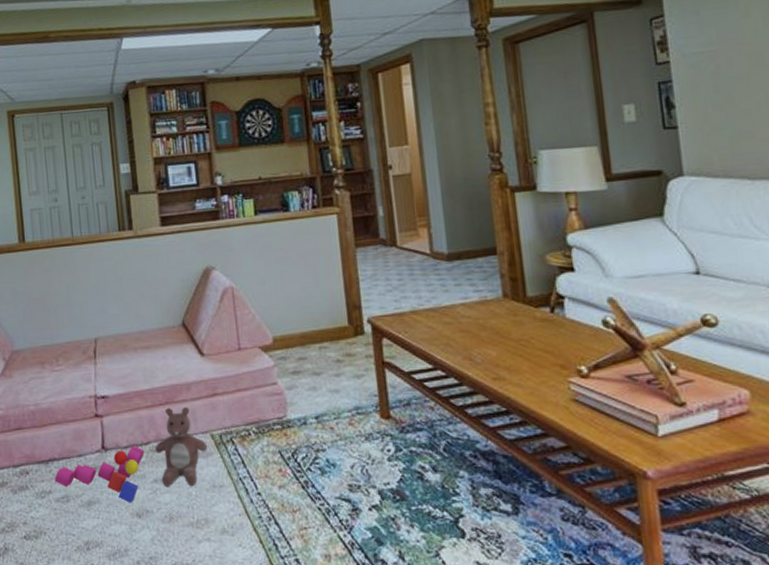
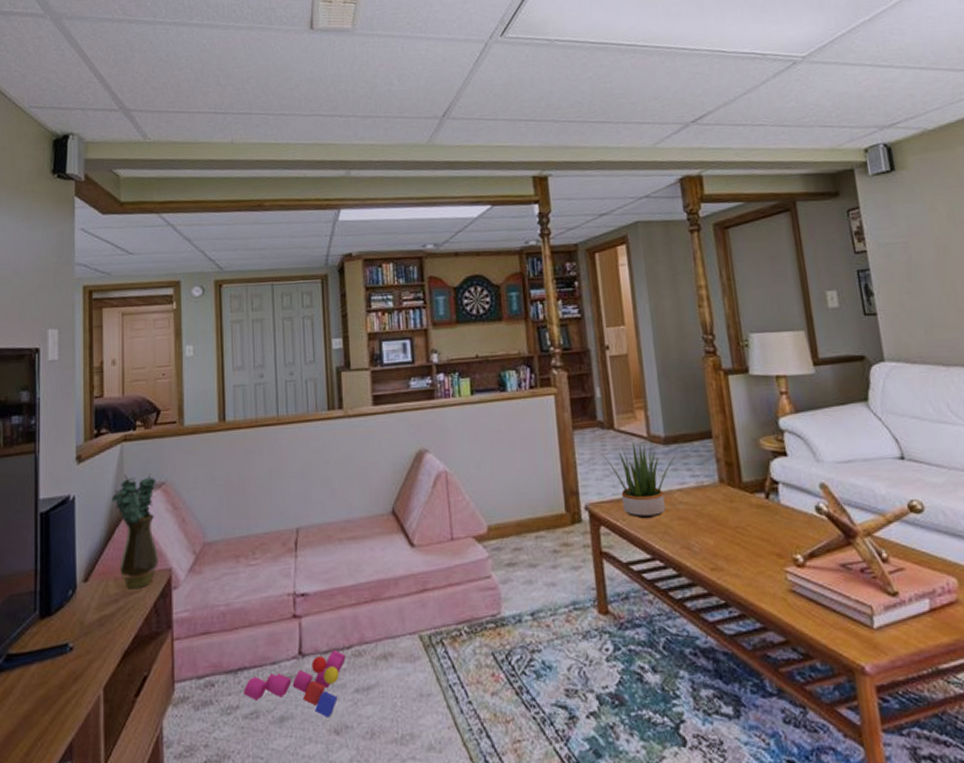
stuffed animal: present [154,407,208,486] -> none [357,605,416,697]
potted plant: none [384,258,461,332] -> present [602,441,677,519]

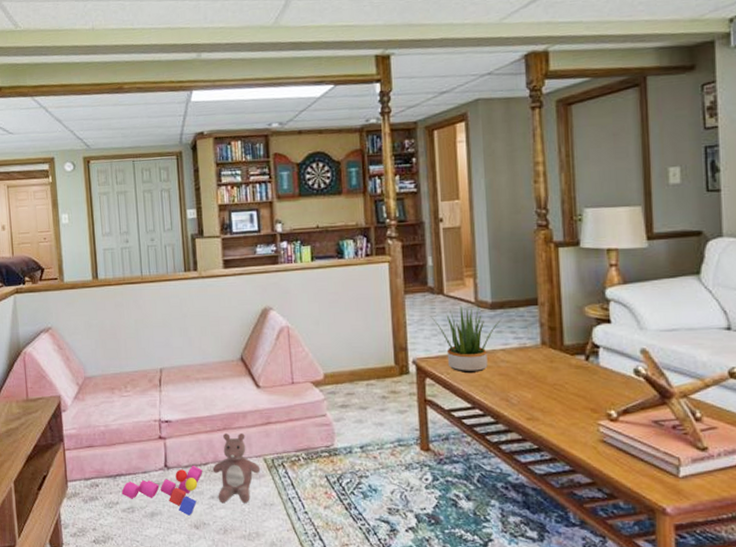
vase: present [111,473,159,588] -> none [9,320,50,409]
stuffed animal: none [357,605,416,697] -> present [212,433,261,503]

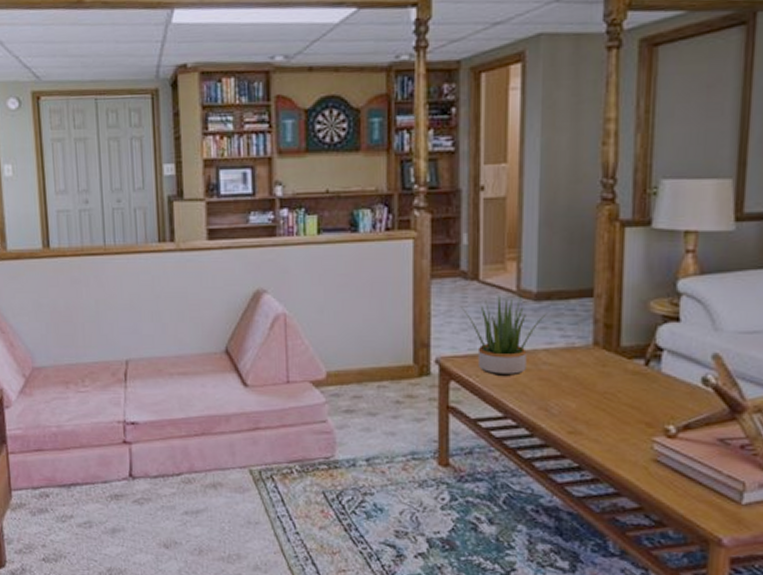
toy blocks: present [121,466,203,516] -> none [76,476,176,533]
stuffed animal: present [212,433,261,503] -> none [187,439,245,520]

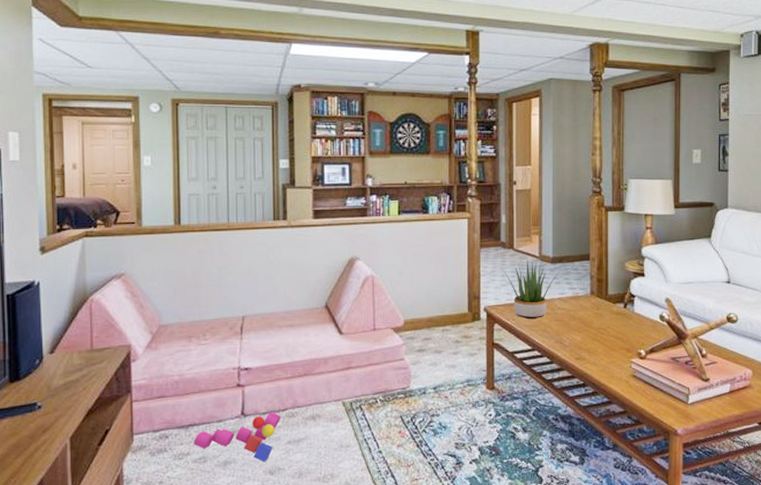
toy blocks: none [76,476,176,533] -> present [193,412,281,462]

